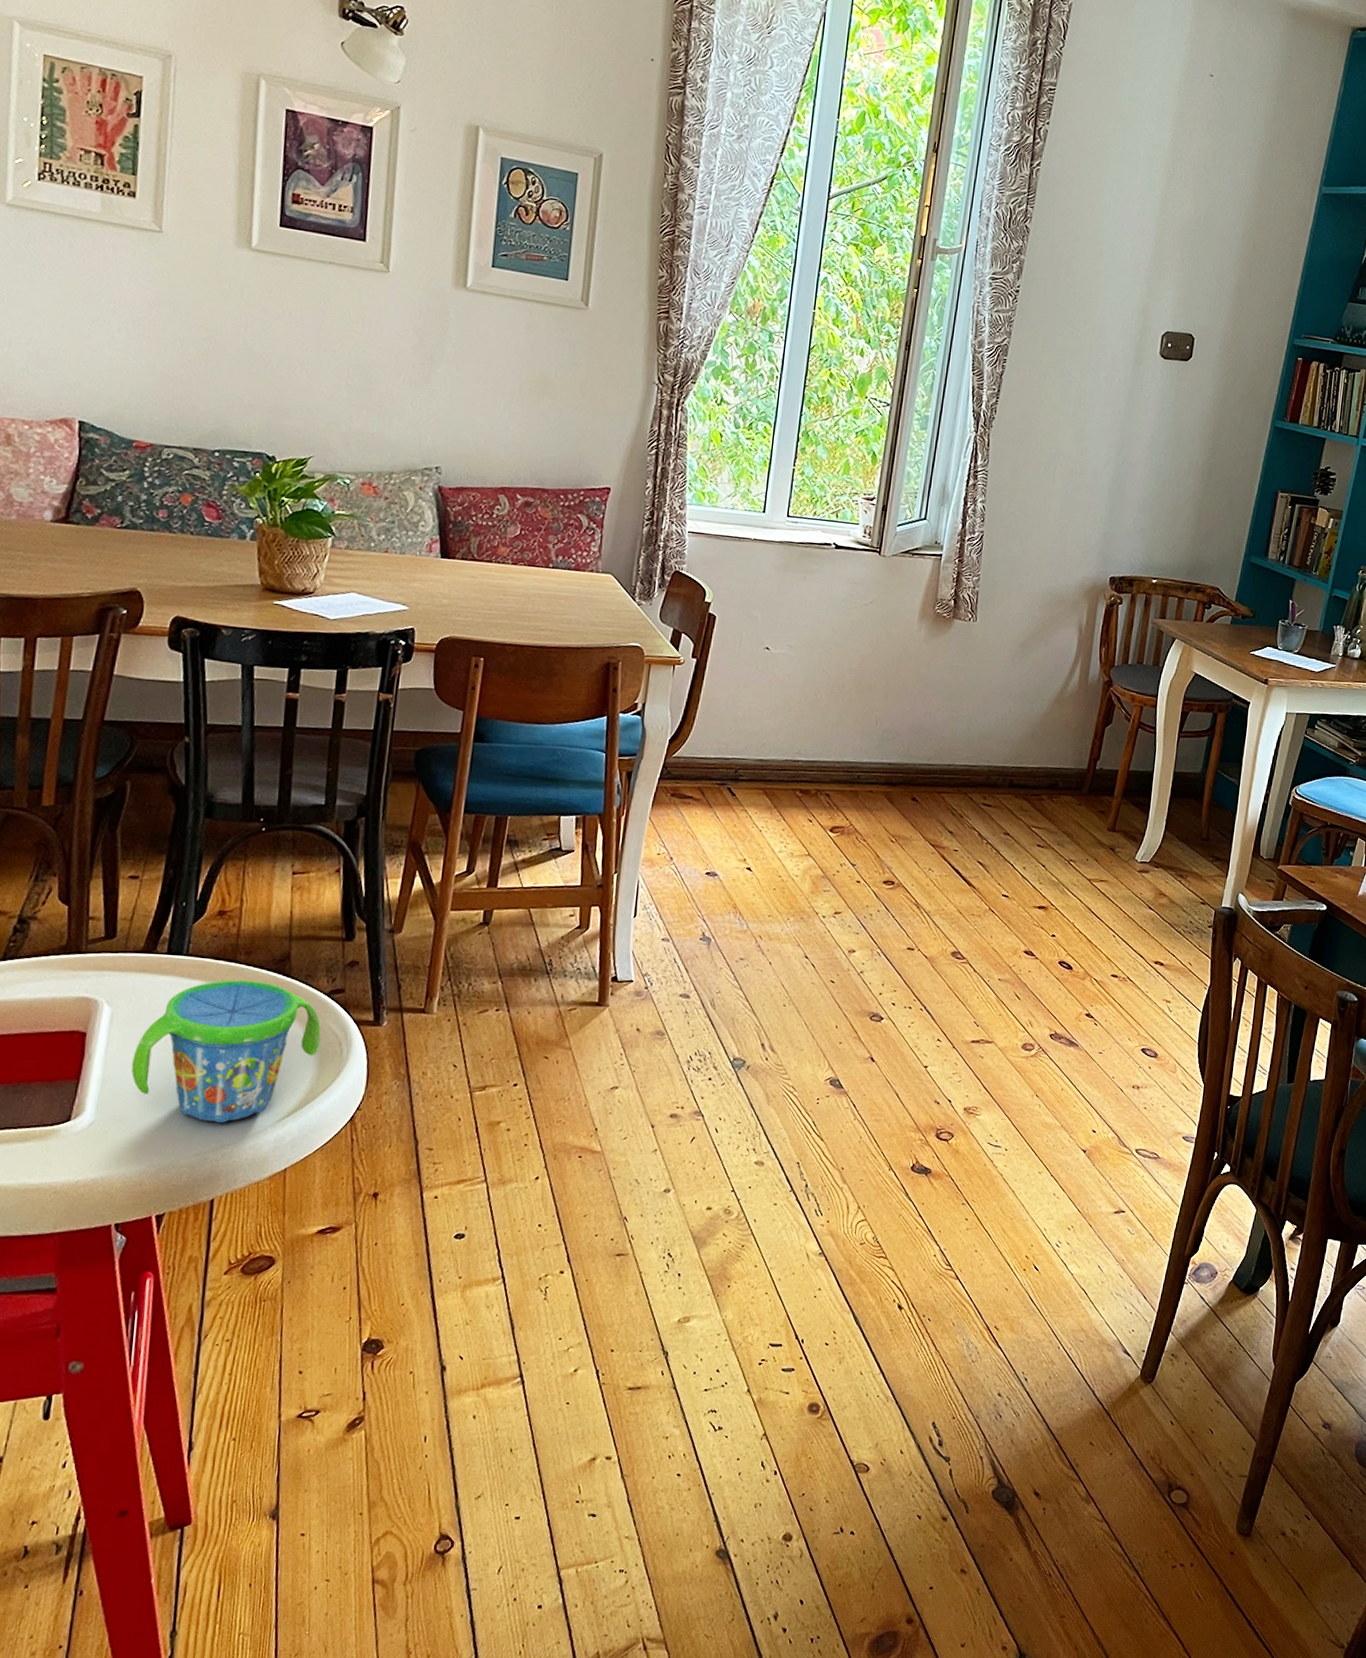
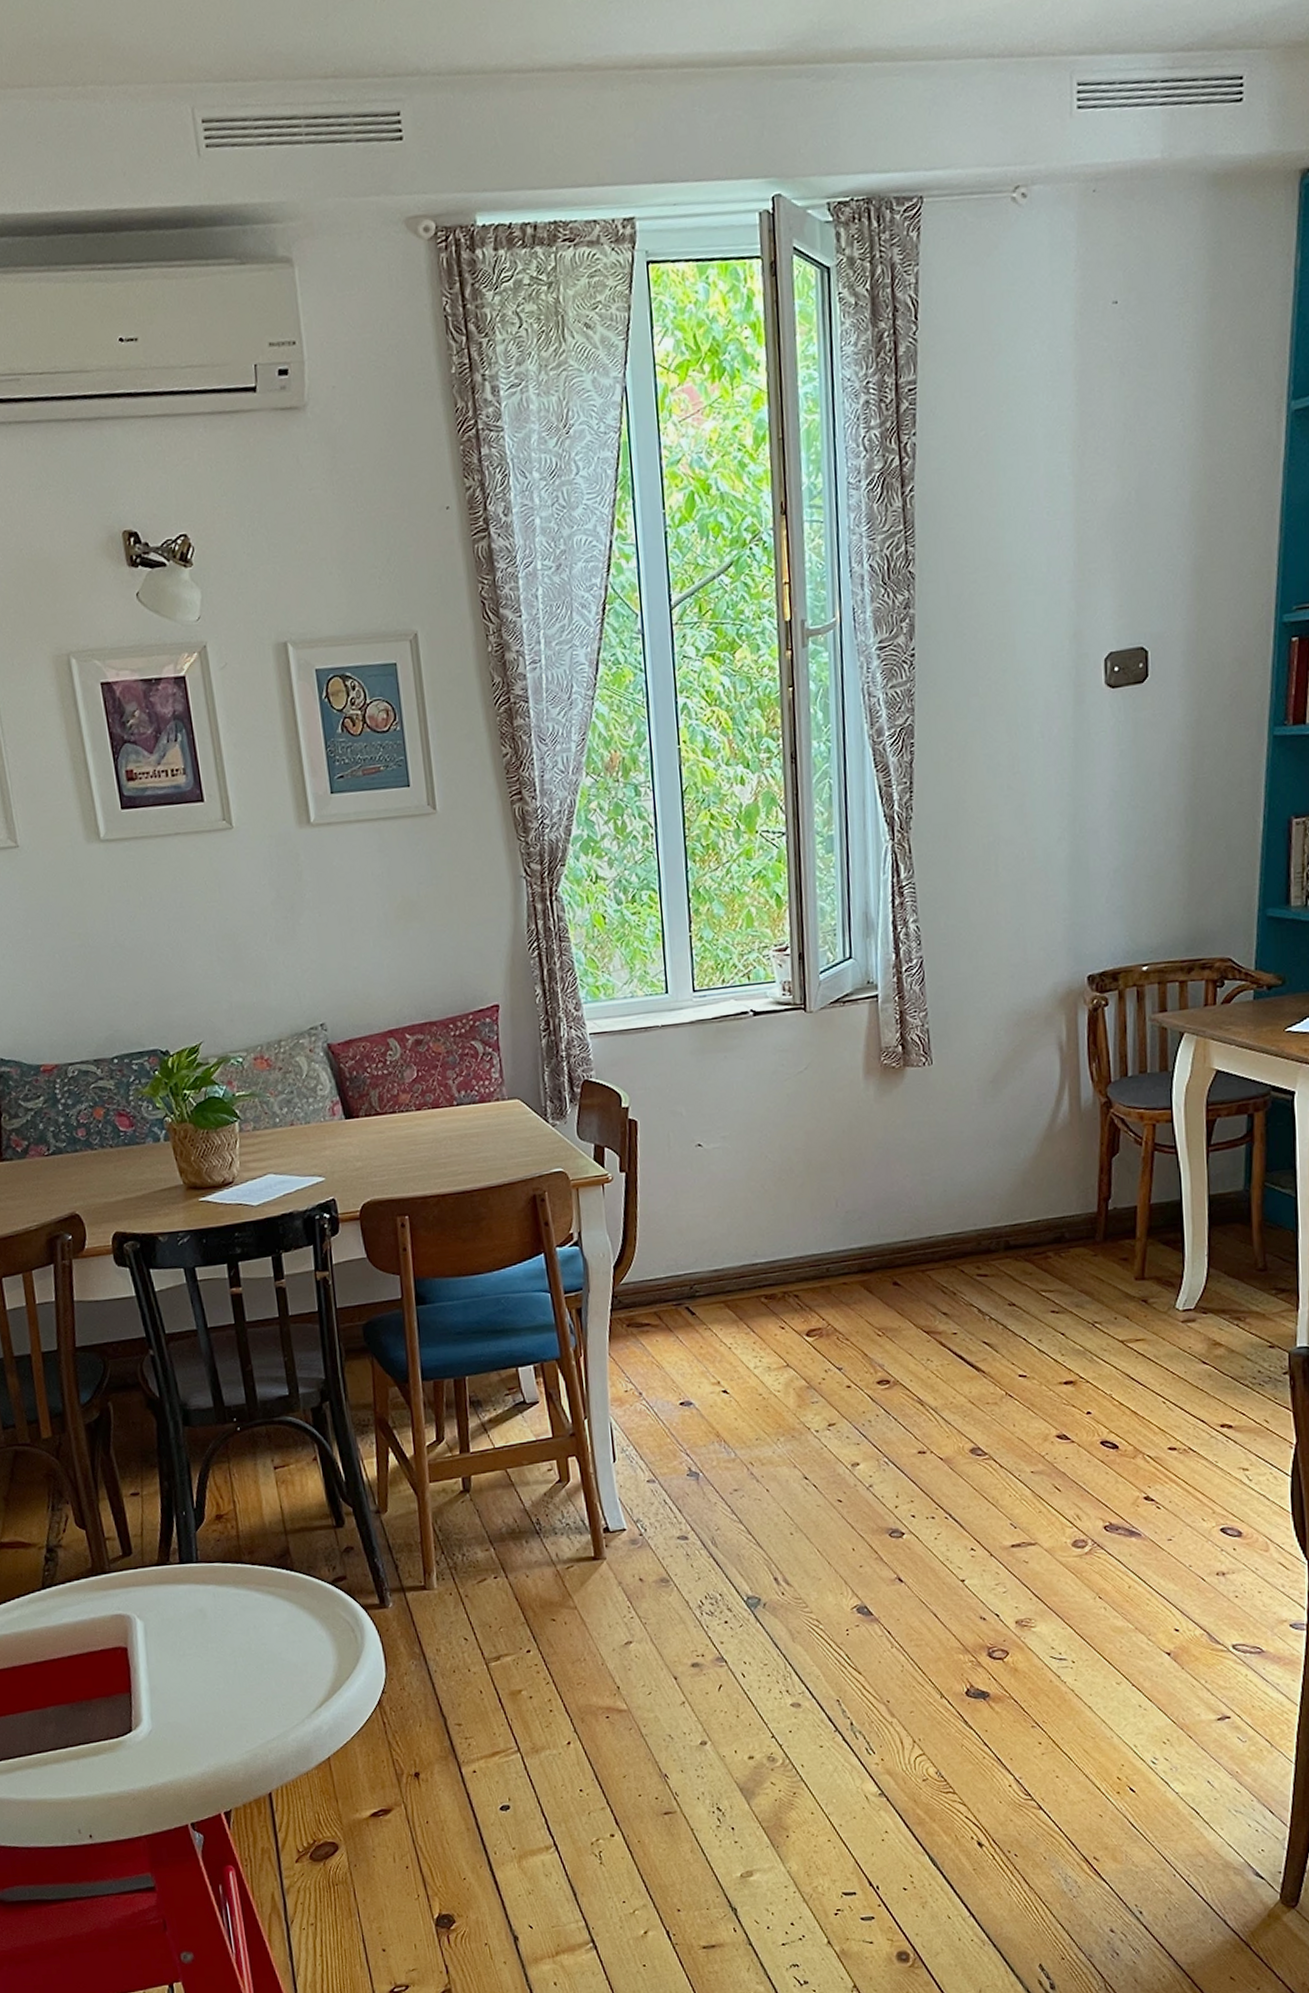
snack cup: present [131,979,321,1123] -> none [171,1578,335,1719]

